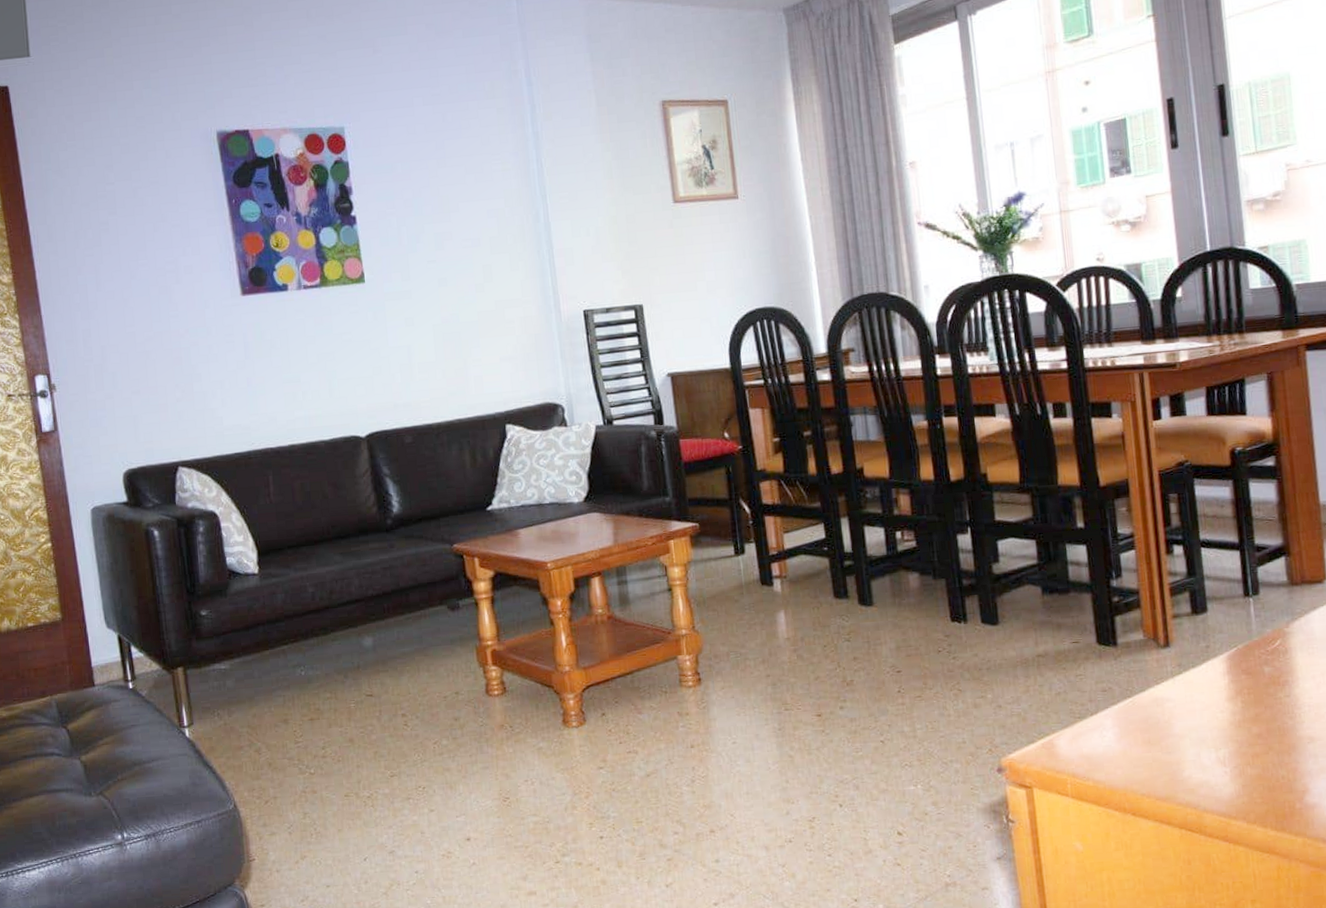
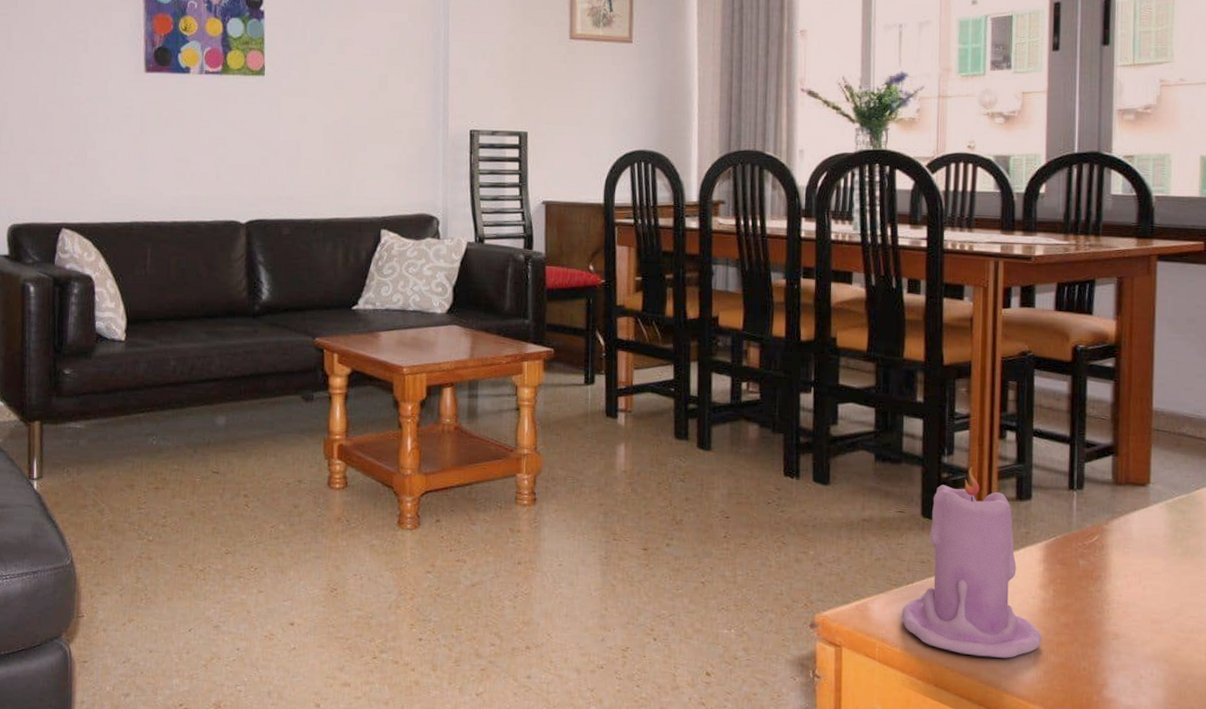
candle: none [1088,587,1236,779] -> present [901,467,1042,658]

